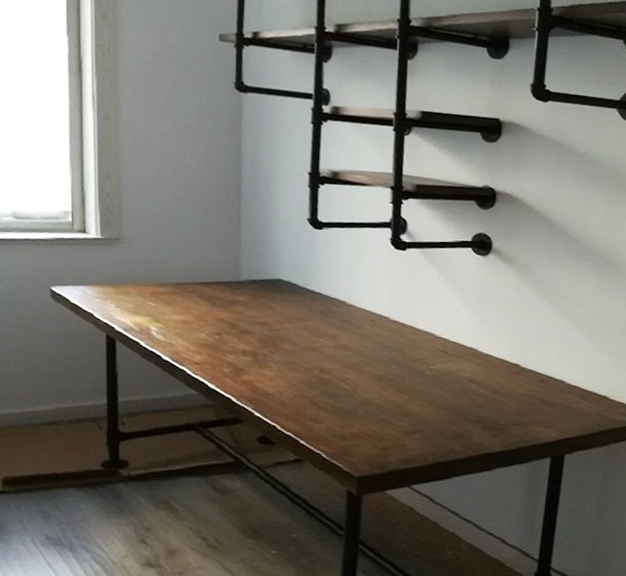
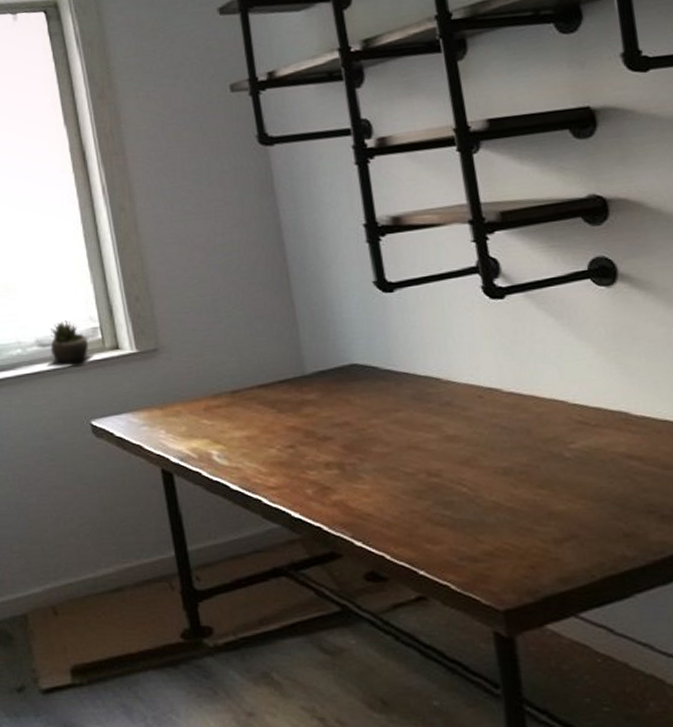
succulent plant: none [17,201,63,242] -> present [45,320,95,368]

